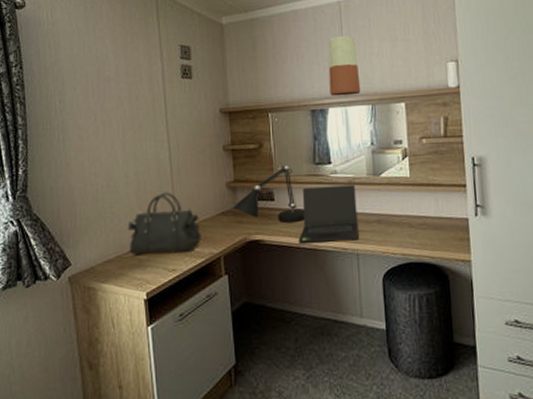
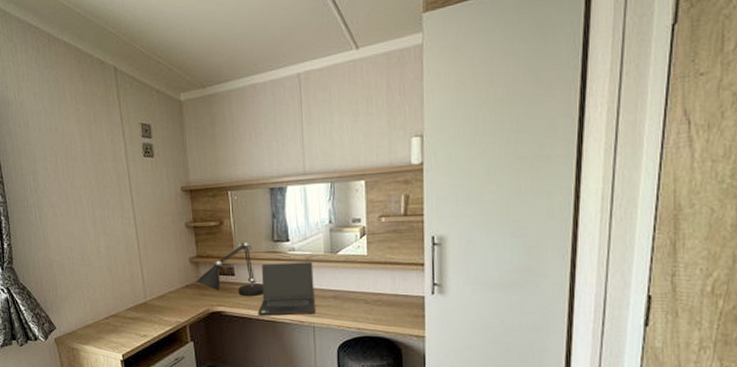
shoulder bag: present [127,192,201,256] -> none [102,265,168,322]
vase: present [327,36,361,96] -> none [286,110,320,174]

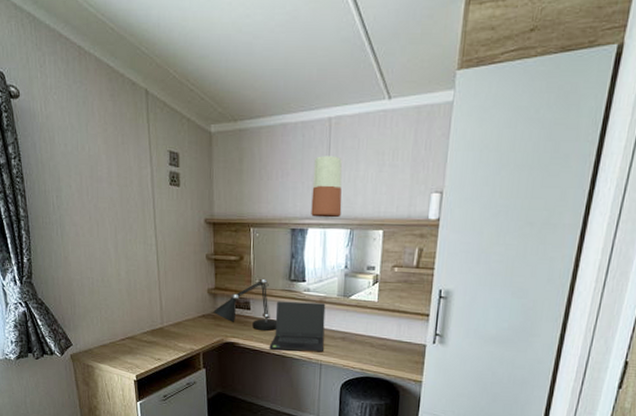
vase: none [286,110,320,174] -> present [311,156,343,218]

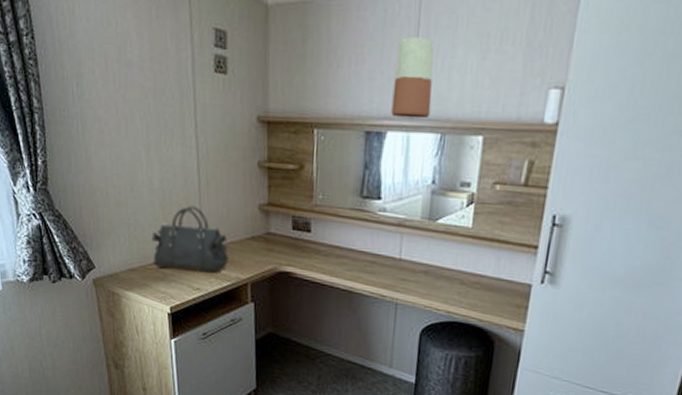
shoulder bag: none [120,291,184,345] -> present [151,205,228,273]
desk lamp: present [213,278,276,332] -> none [265,193,343,260]
laptop: present [269,301,326,353] -> none [333,222,406,289]

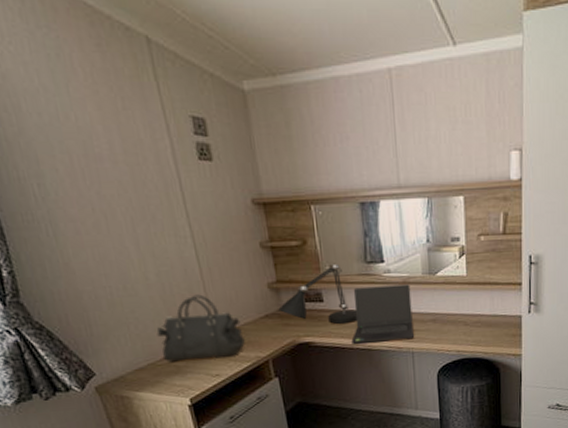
desk lamp: none [265,193,343,260] -> present [278,263,357,325]
laptop: none [333,222,406,289] -> present [351,284,414,344]
vase: present [391,37,435,119] -> none [377,114,416,187]

